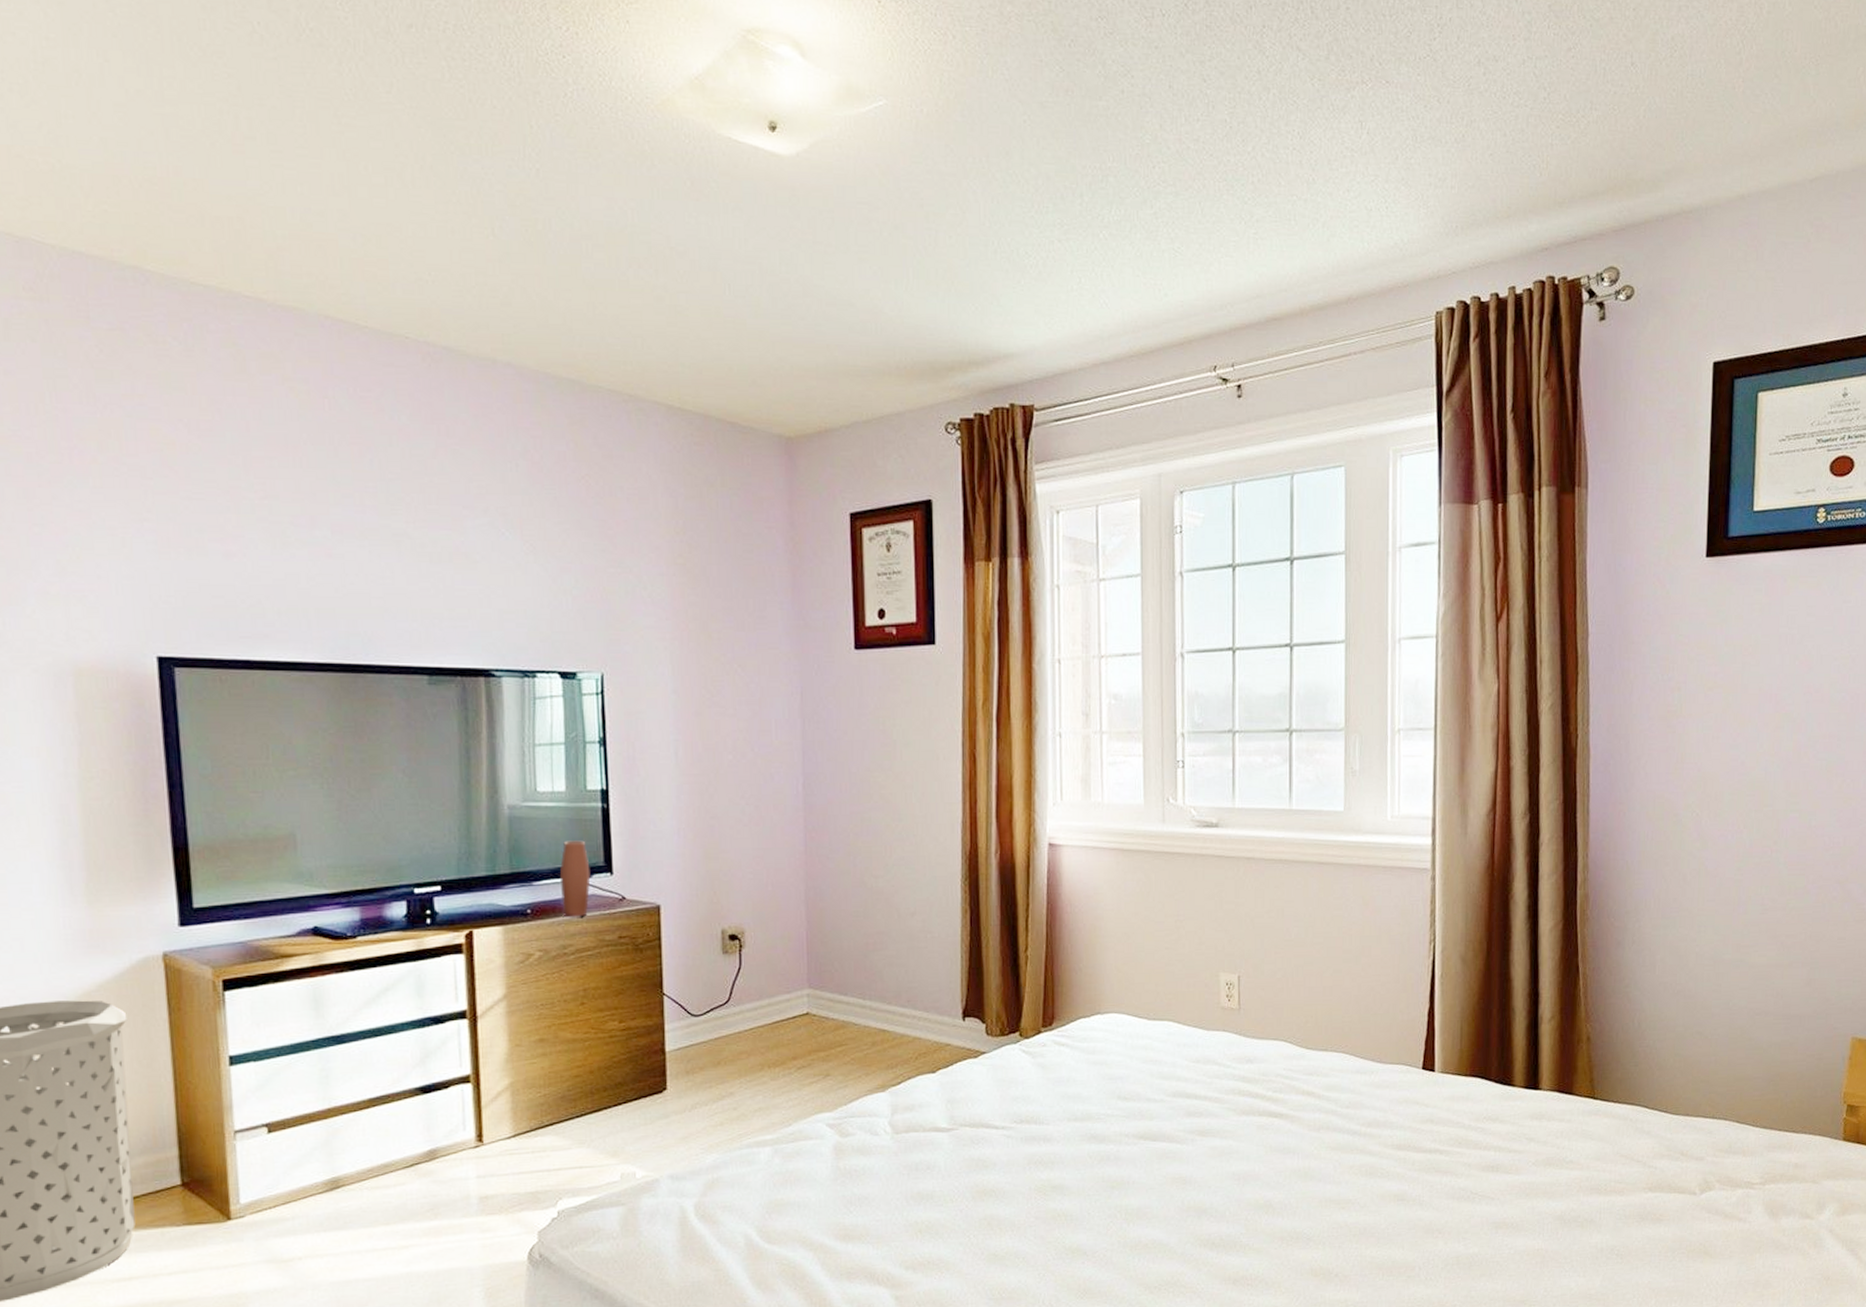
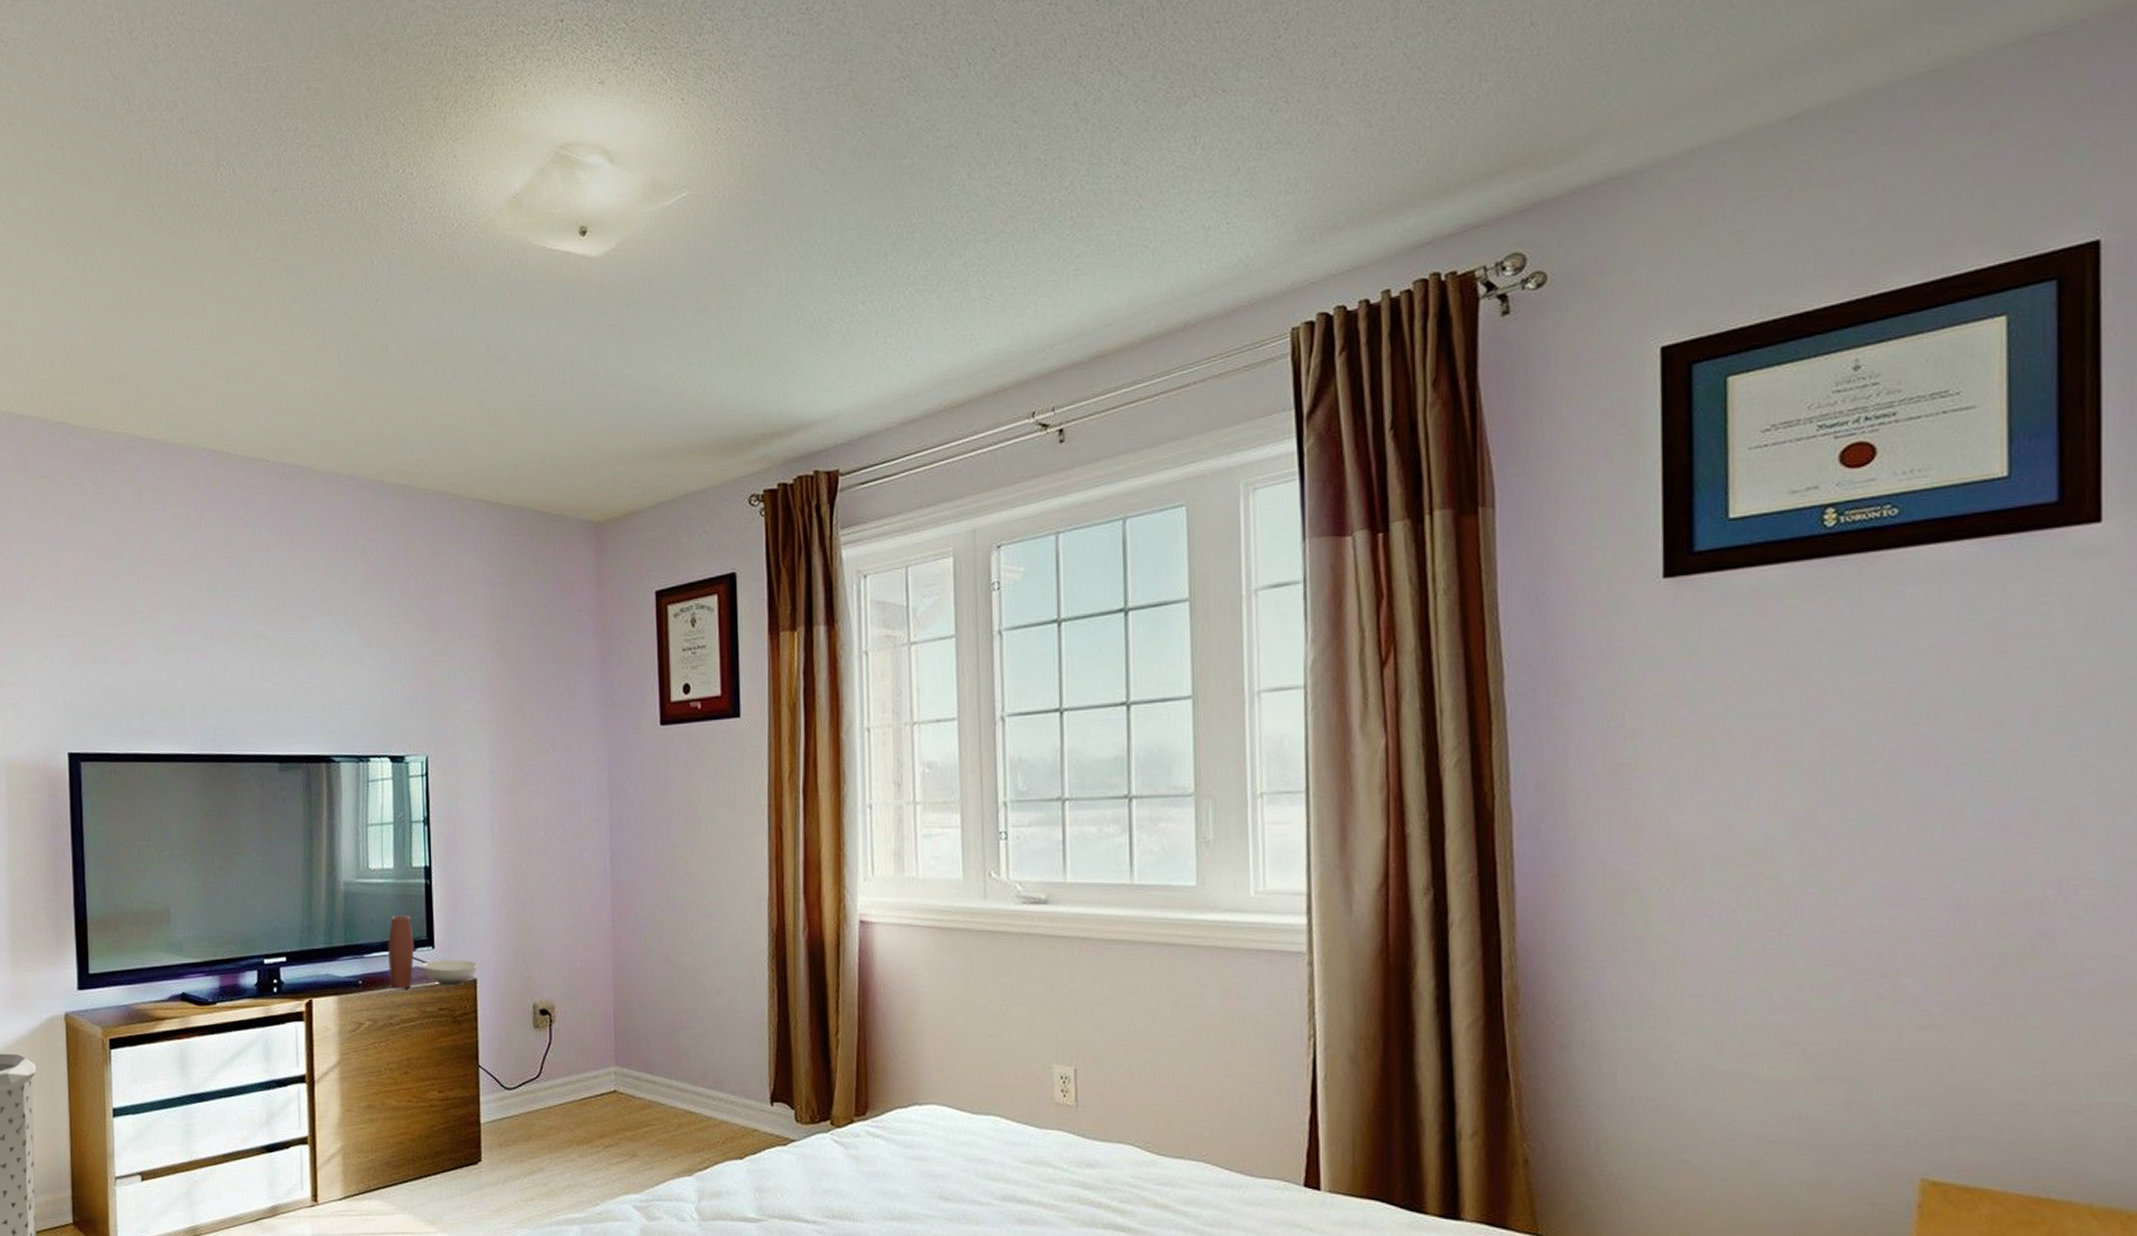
bowl: none [598,886,662,913] -> present [421,960,478,986]

